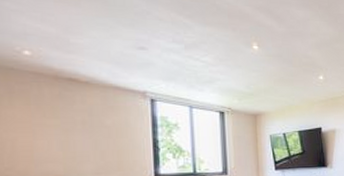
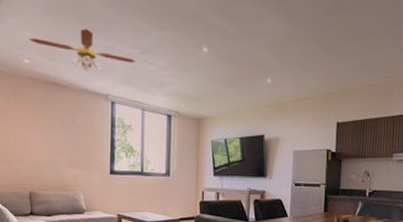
ceiling fan: none [30,19,179,66] -> present [29,28,137,71]

